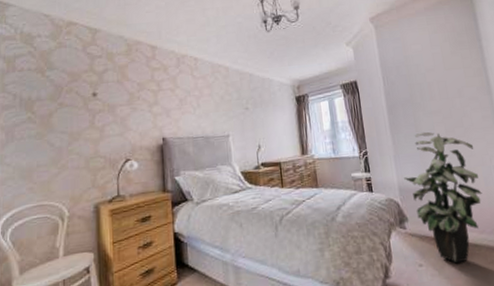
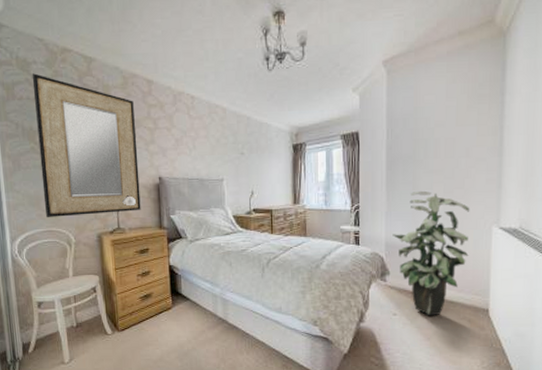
home mirror: none [35,46,143,191] -> present [32,73,141,218]

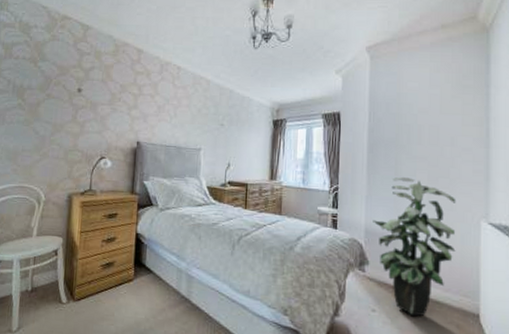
home mirror: present [32,73,141,218] -> none [21,36,122,174]

